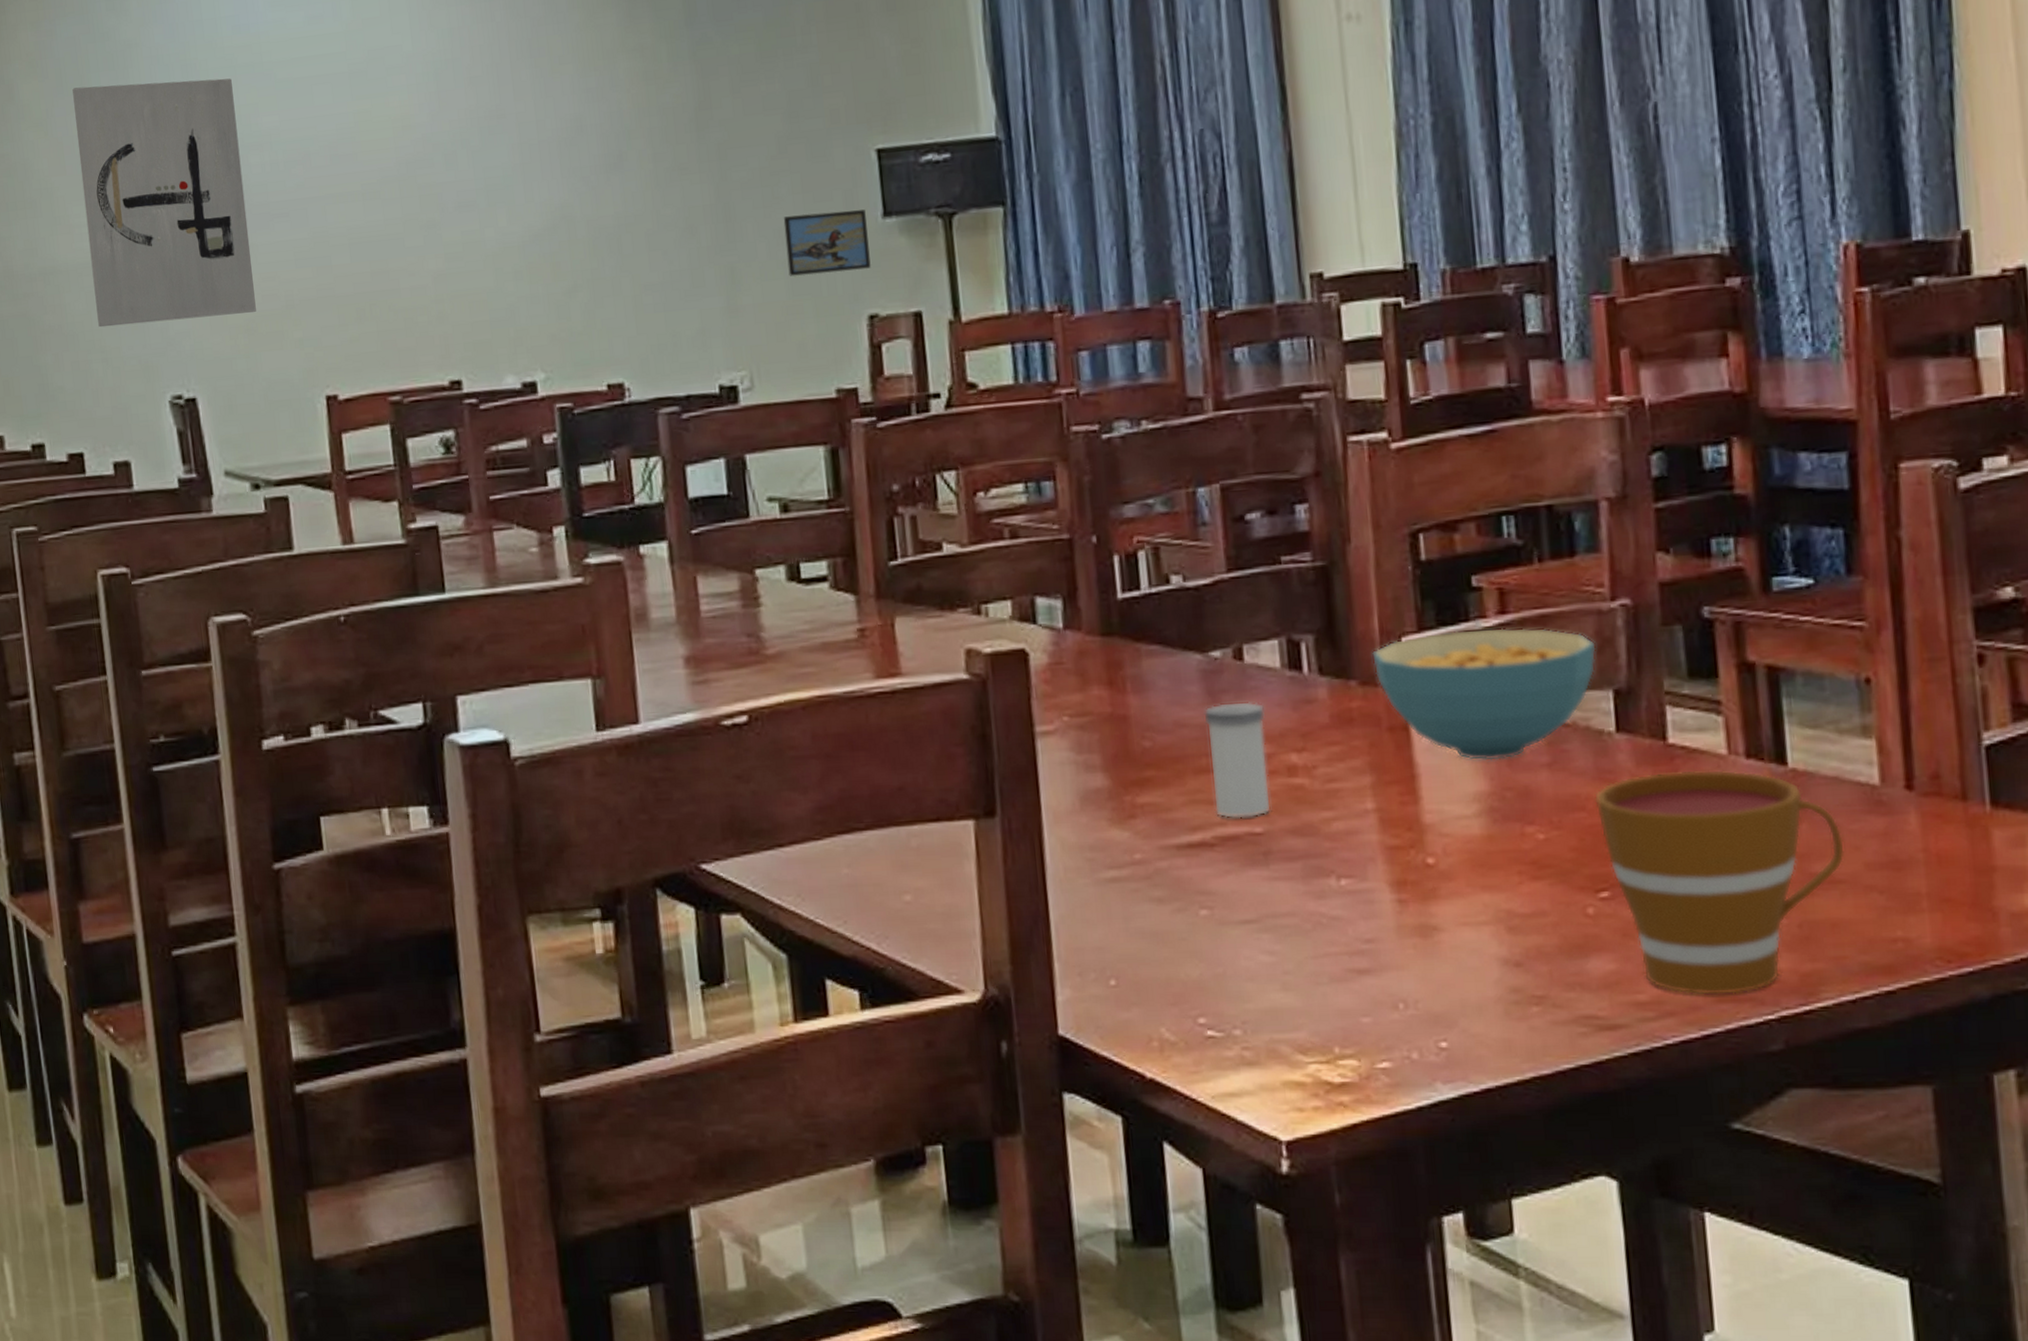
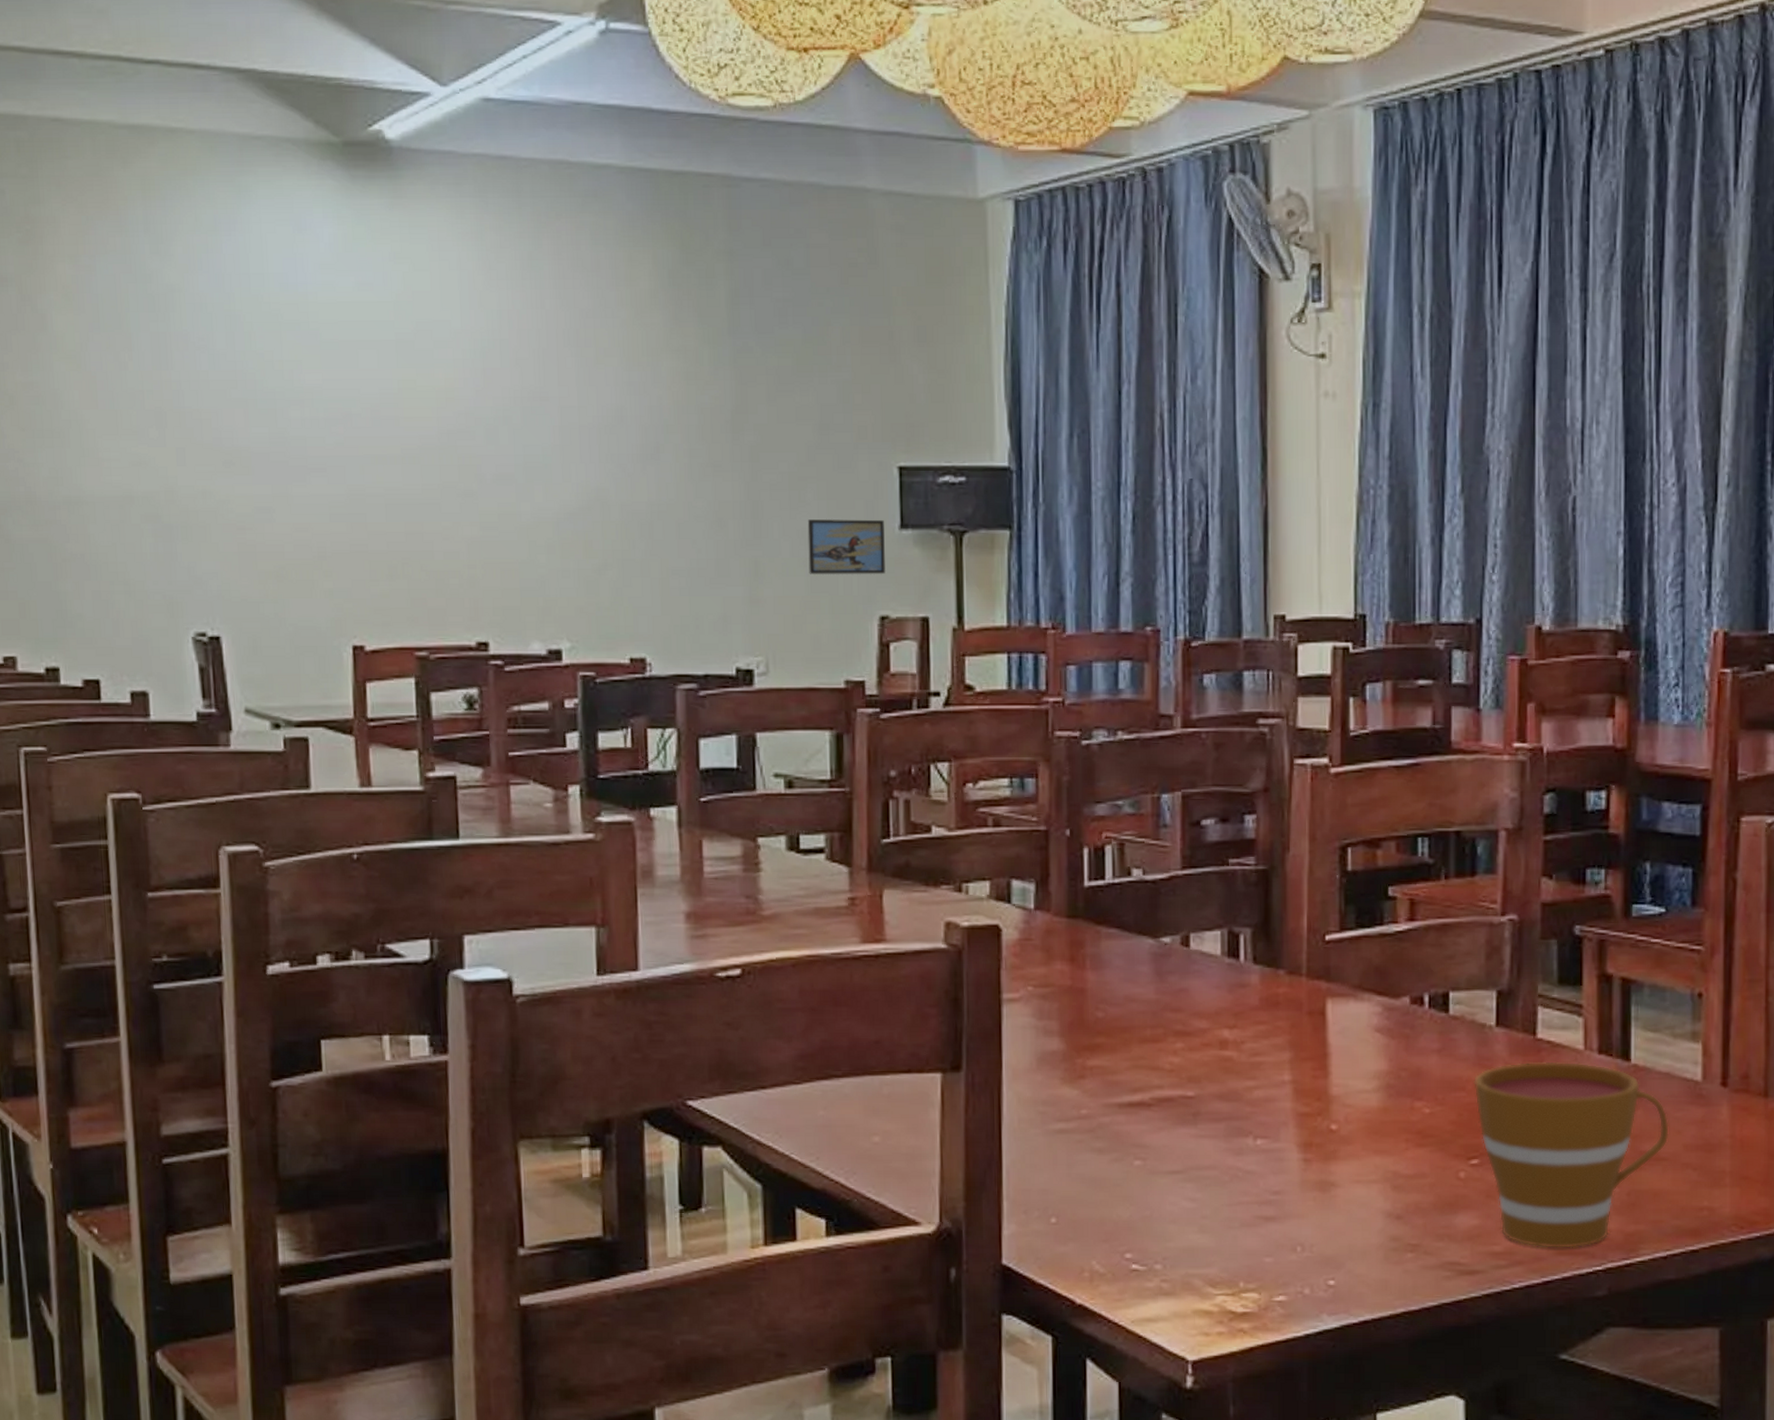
wall art: present [72,78,256,328] -> none [109,325,287,561]
salt shaker: present [1203,701,1272,819] -> none [1151,982,1205,1083]
cereal bowl: present [1371,627,1597,761] -> none [1299,932,1486,1044]

